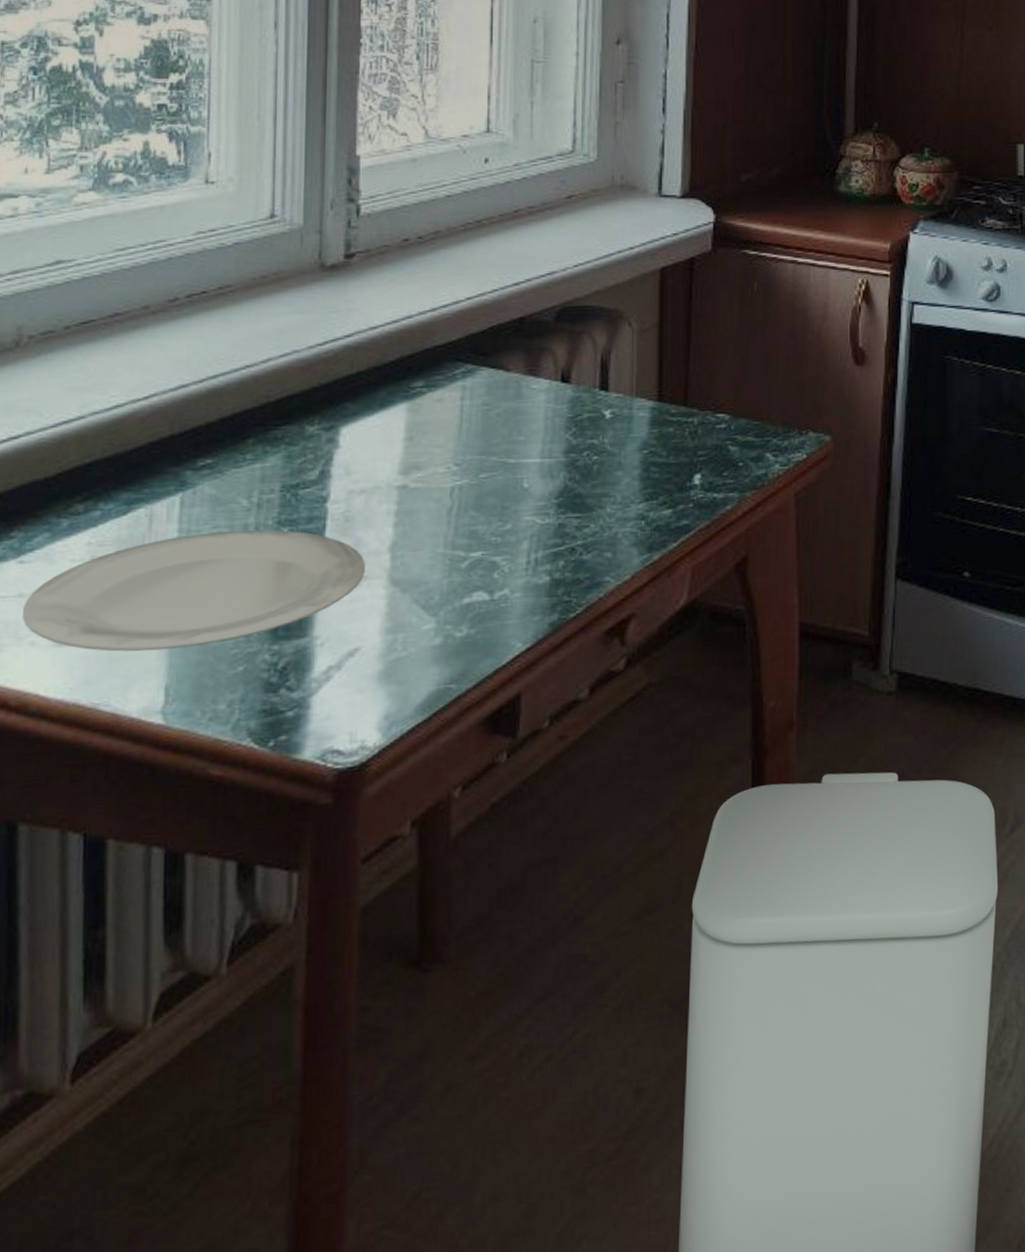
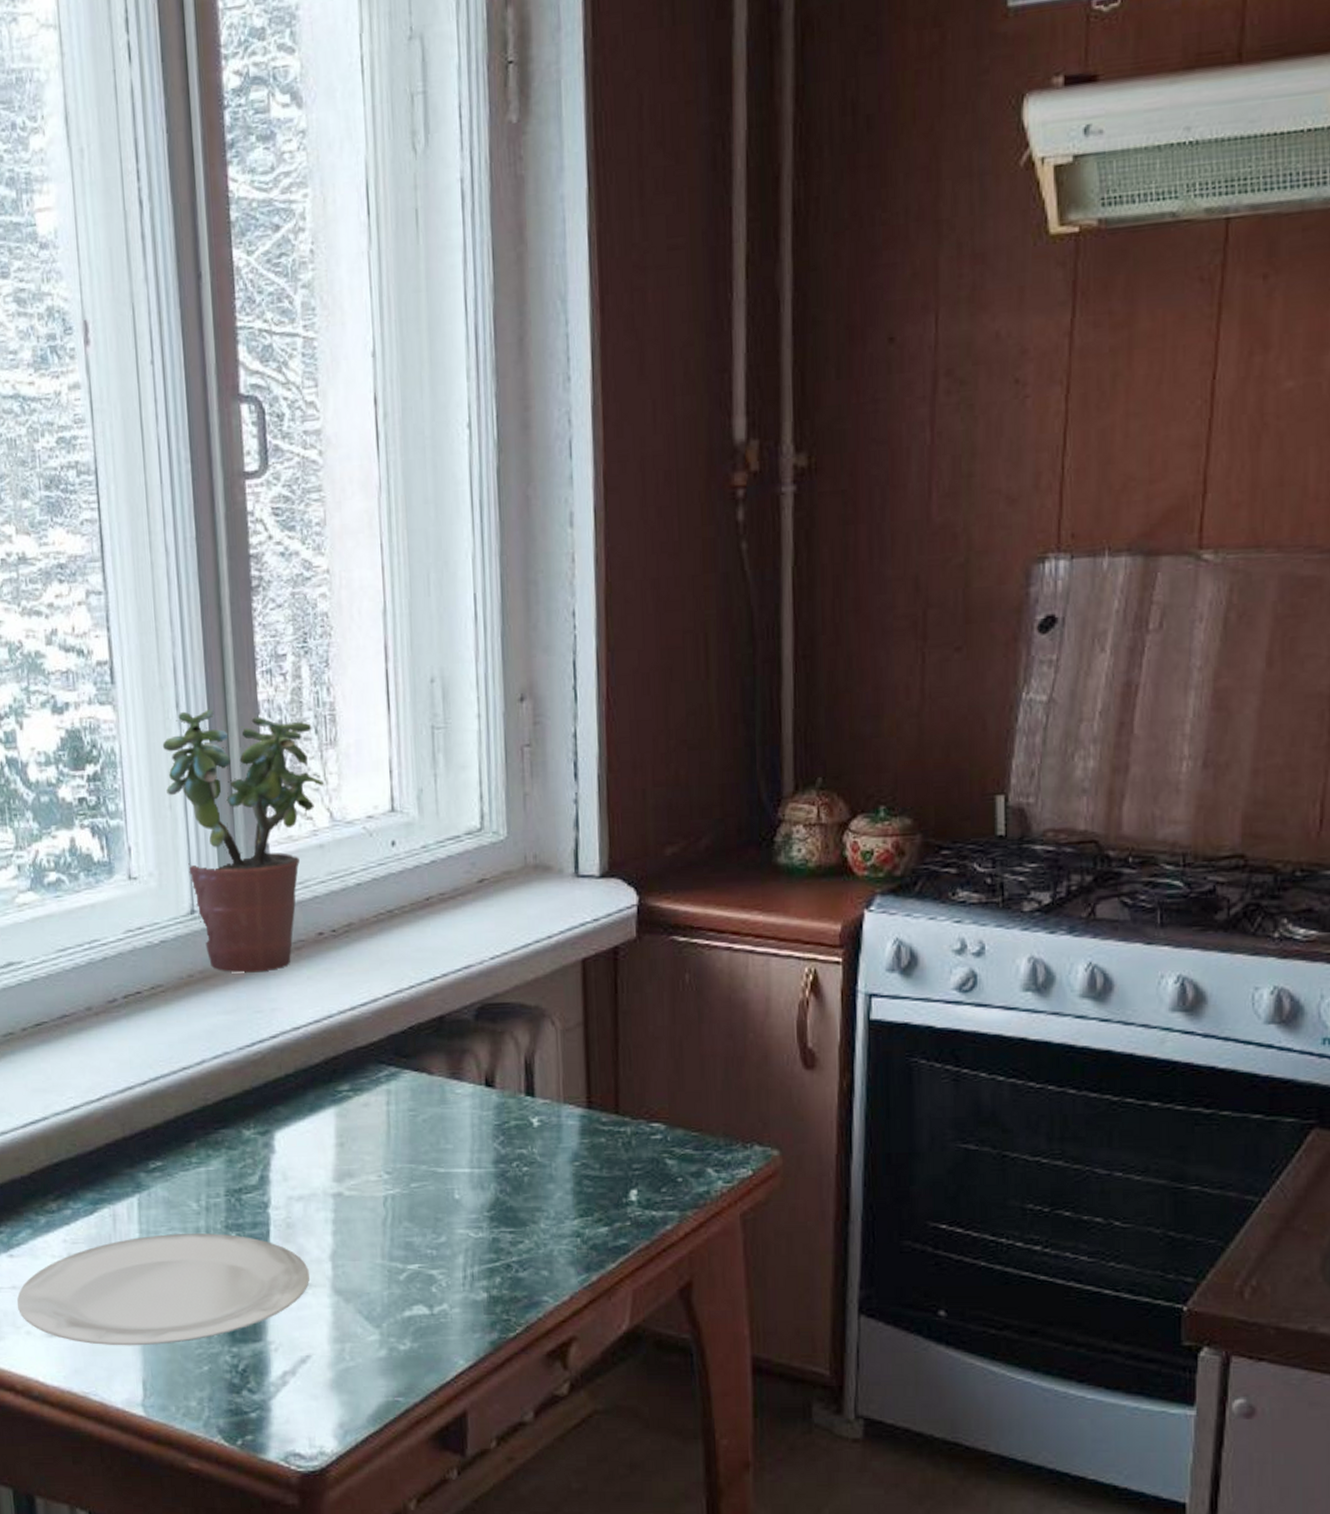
potted plant: none [256,31,422,275] -> present [162,709,325,973]

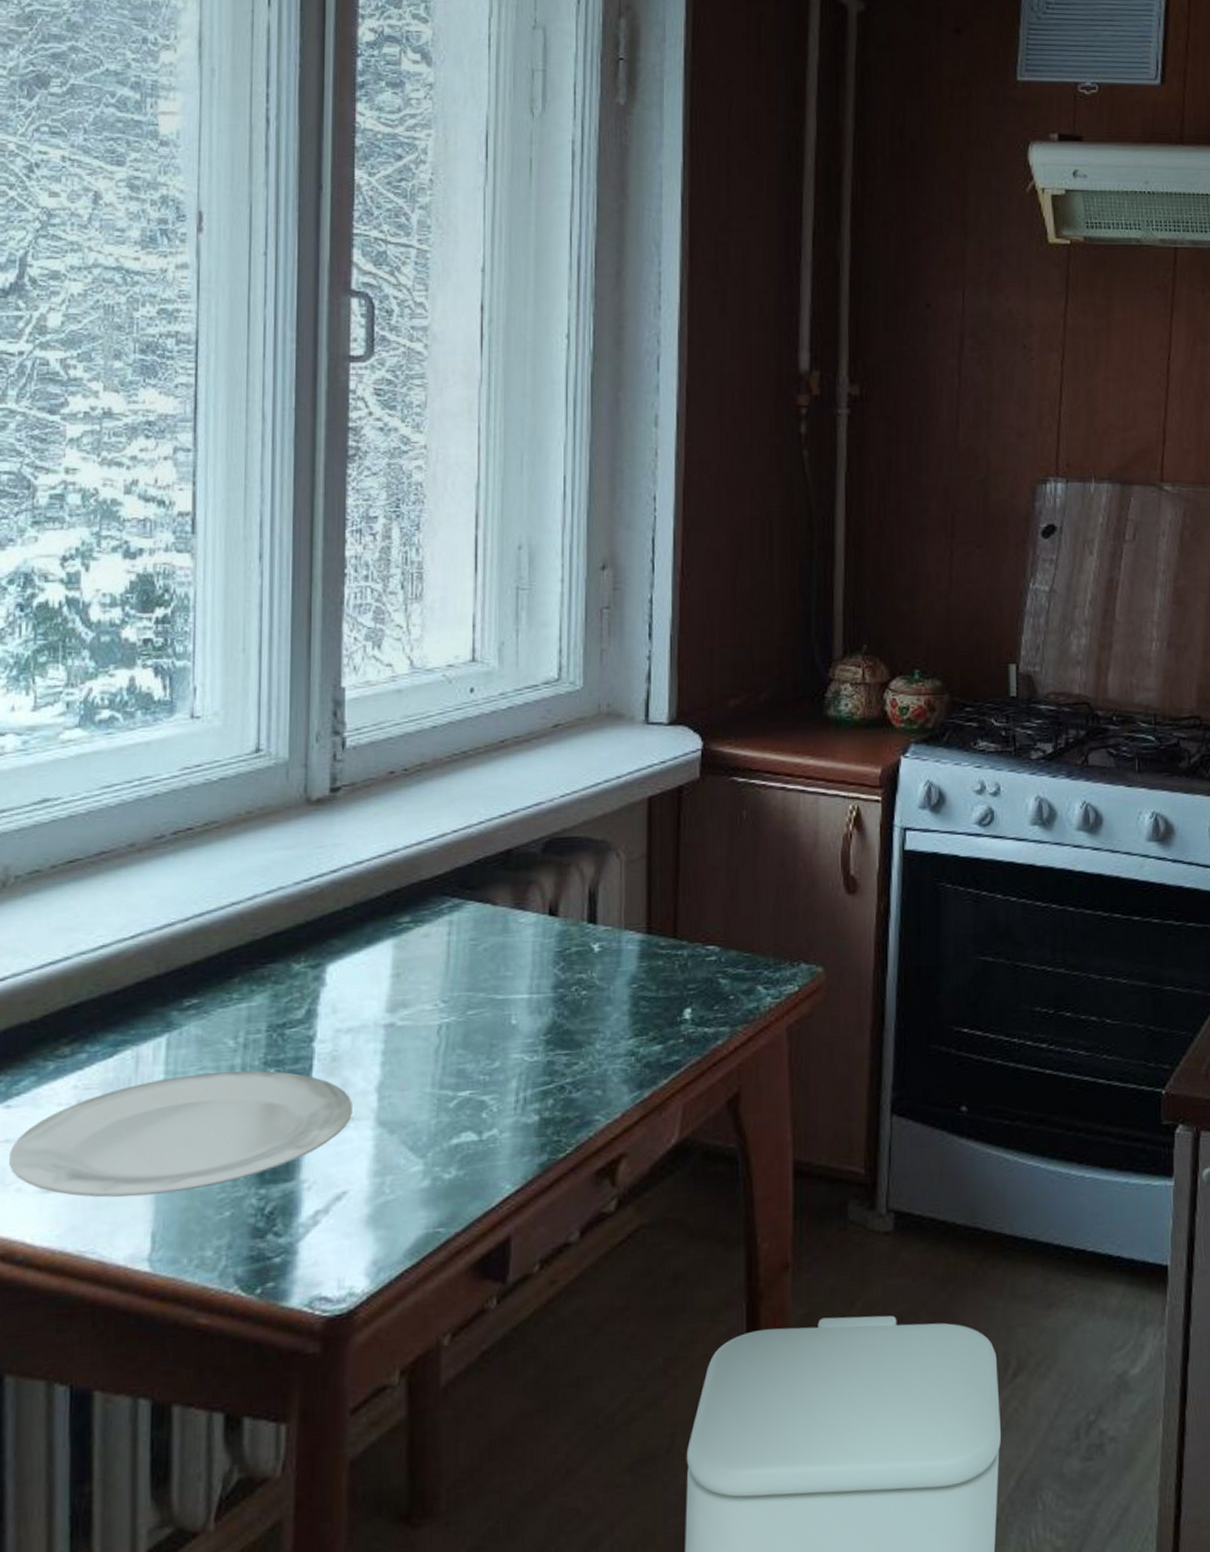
potted plant: present [162,709,325,973] -> none [241,562,407,810]

